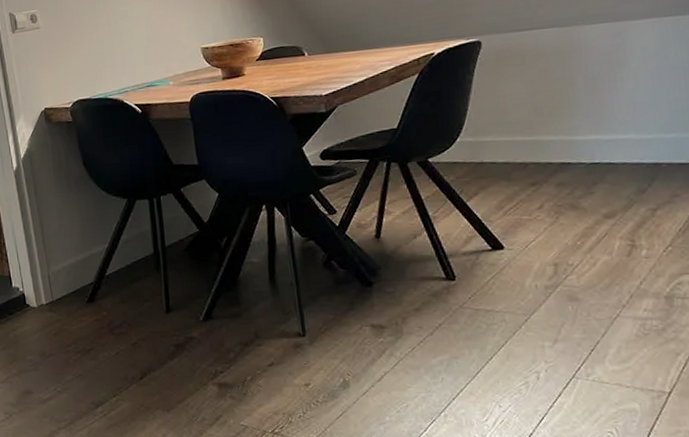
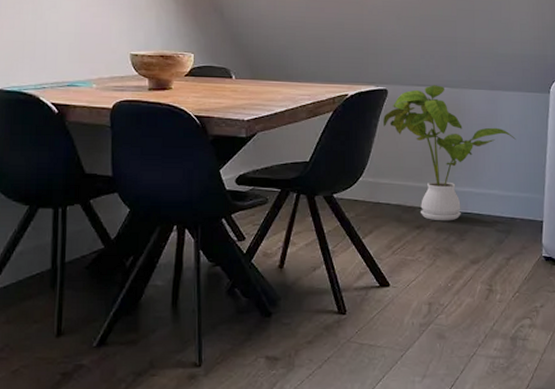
house plant: none [479,26,654,176] -> present [383,85,517,221]

